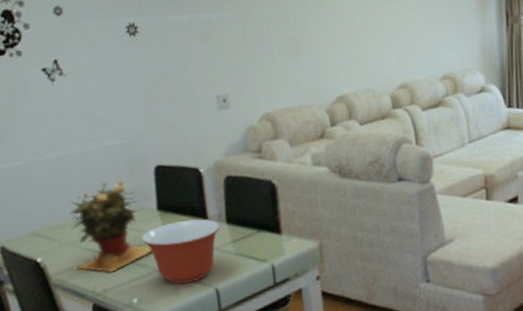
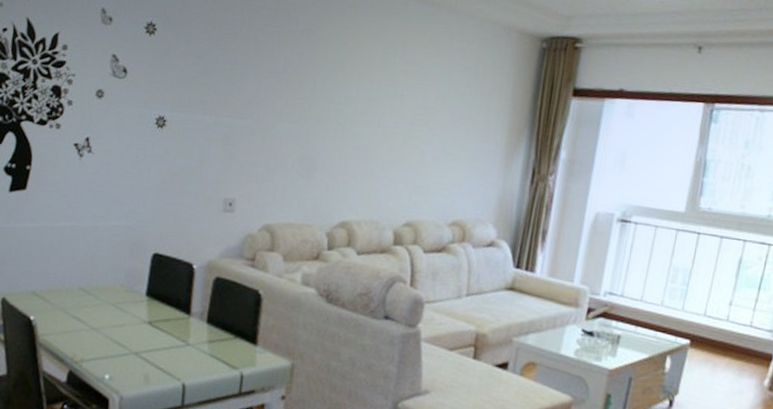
flower arrangement: present [68,180,152,274] -> none [61,258,133,346]
mixing bowl: present [141,219,221,284] -> none [125,310,201,373]

